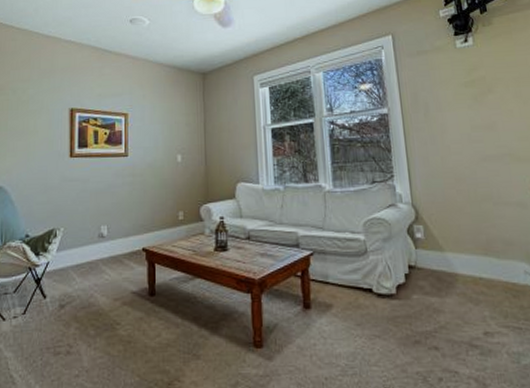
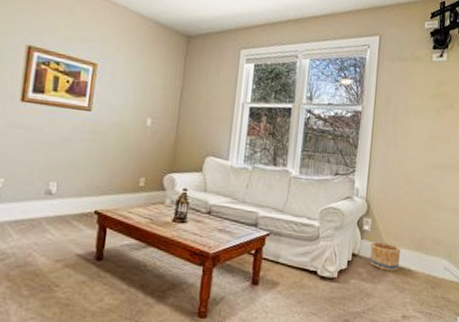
basket: none [427,249,467,281] -> present [370,241,401,271]

